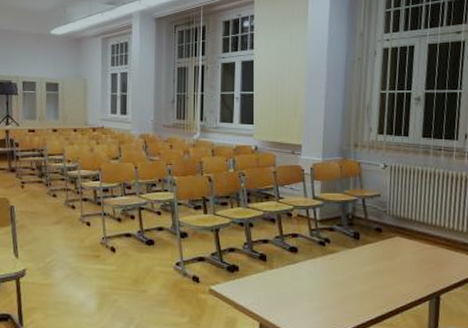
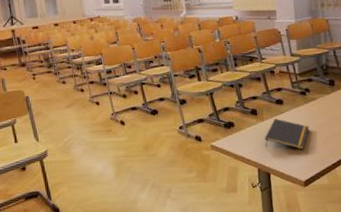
notepad: none [271,268,325,308] -> present [264,118,310,150]

